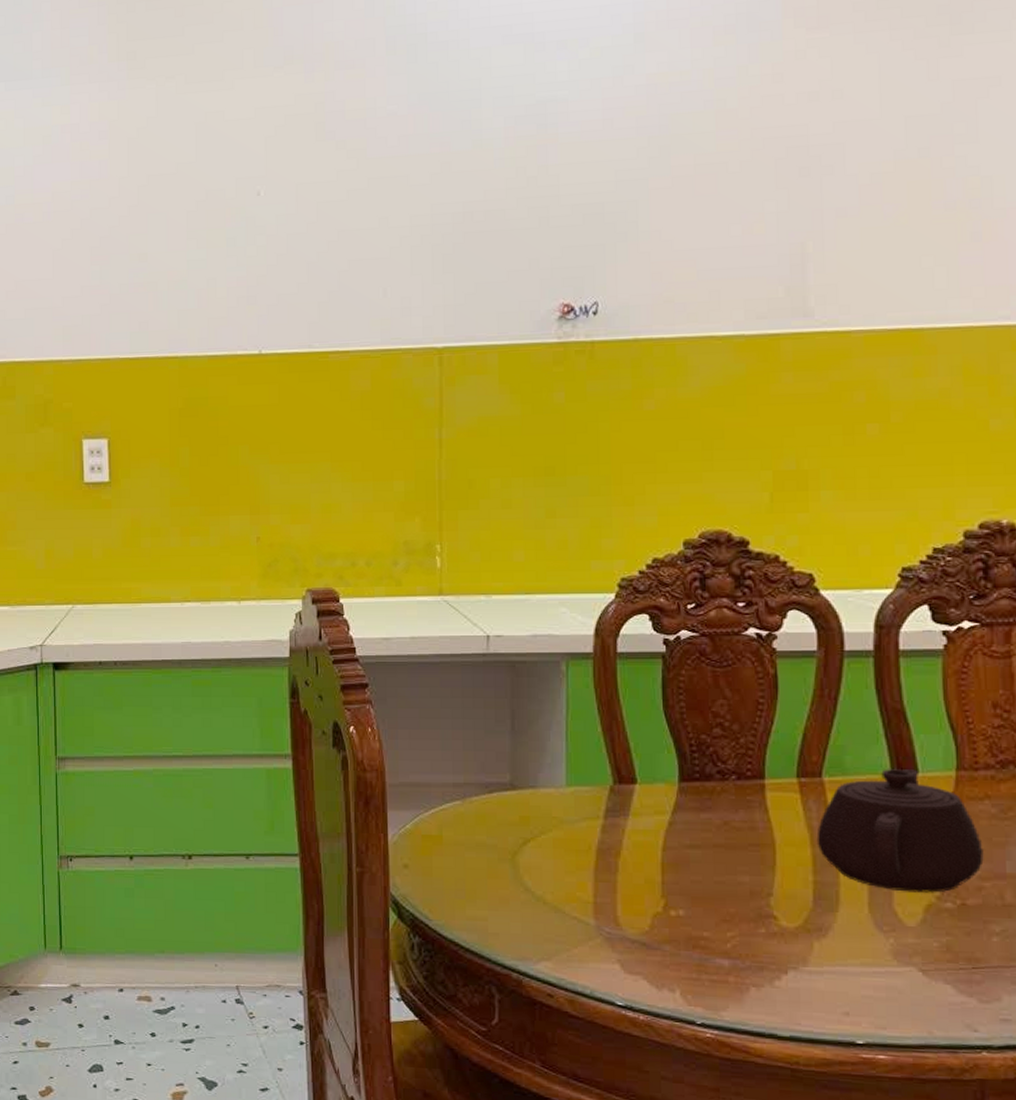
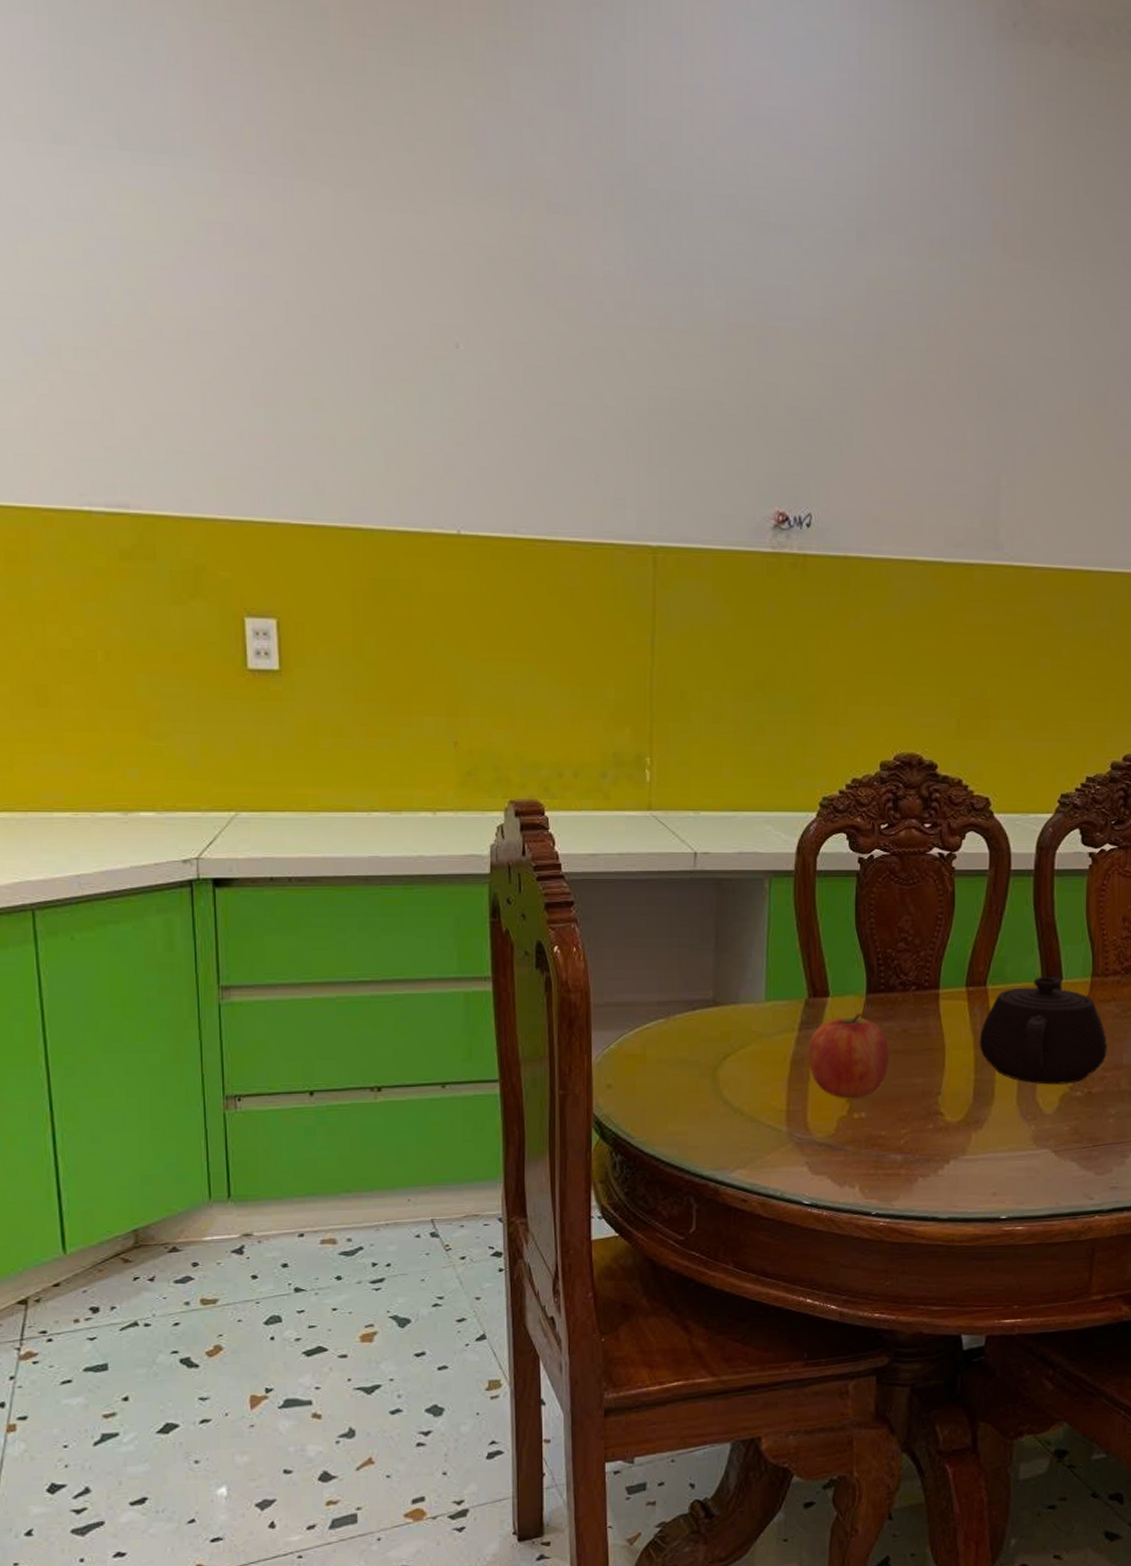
fruit: none [616,801,709,894] -> present [809,1012,889,1099]

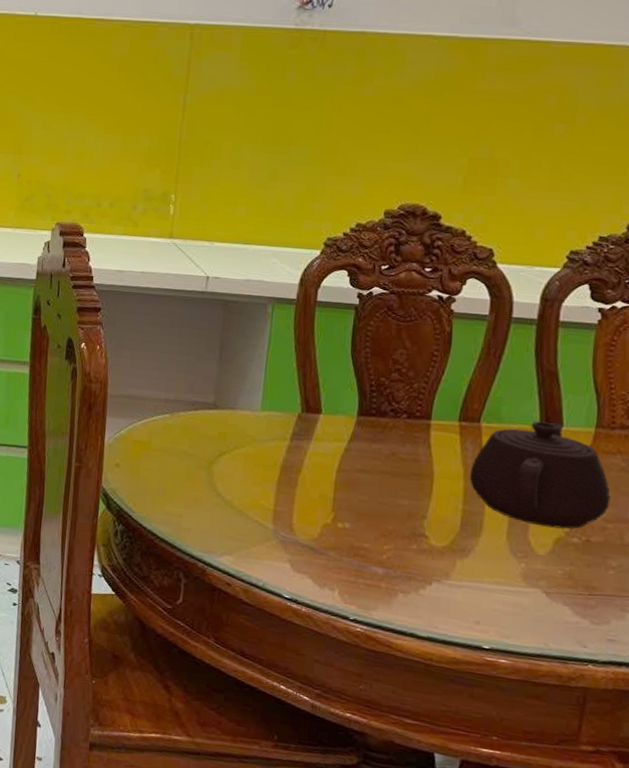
fruit: present [809,1012,889,1099] -> none [298,431,377,510]

